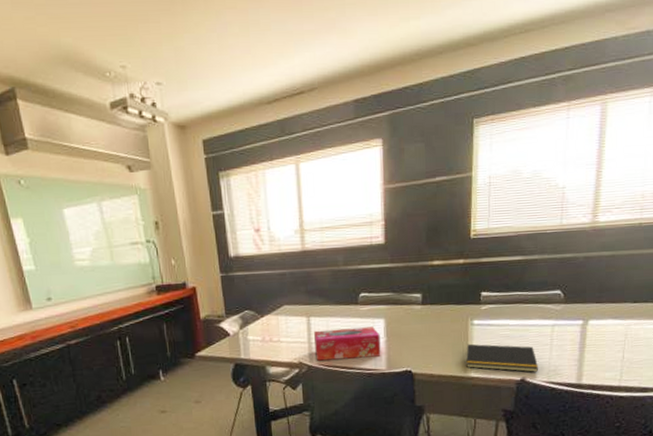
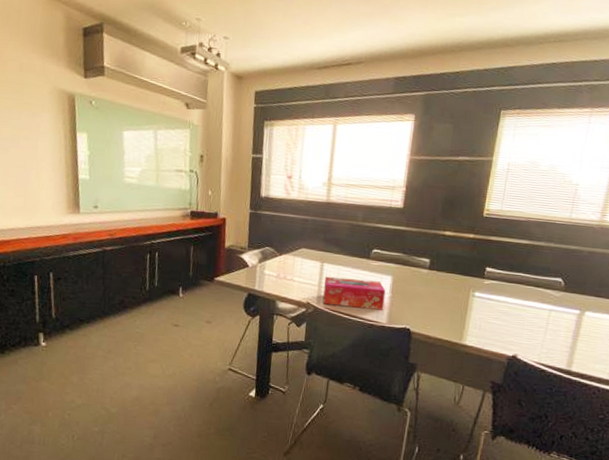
notepad: present [466,343,539,372] -> none [462,313,532,352]

